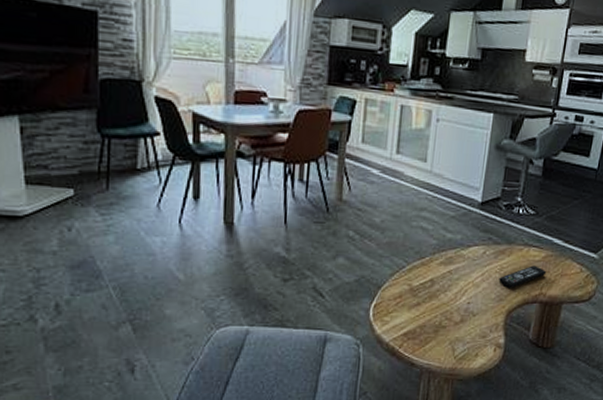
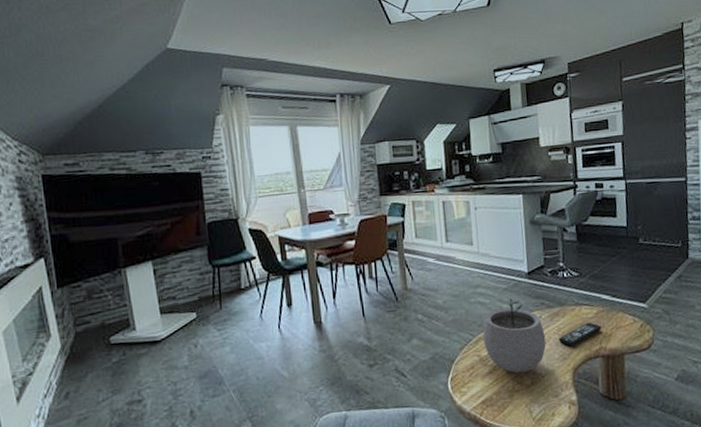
plant pot: none [417,227,486,309] -> present [483,297,546,374]

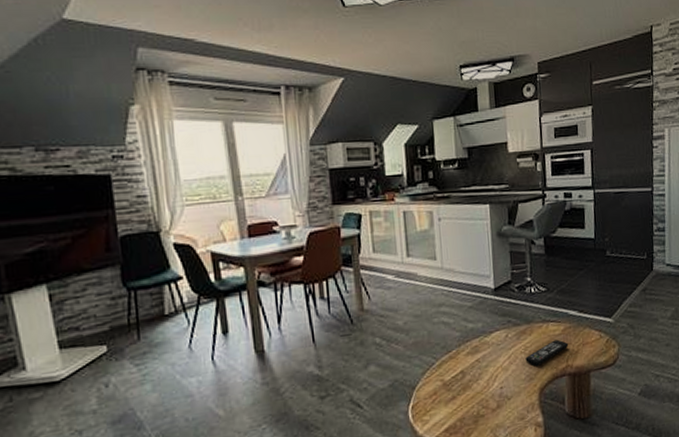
plant pot: present [483,297,546,374] -> none [446,316,513,397]

